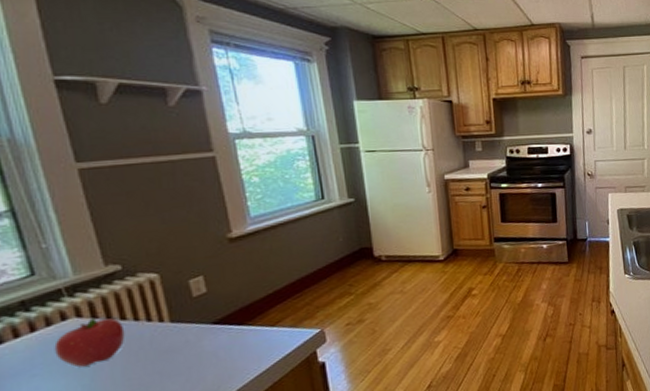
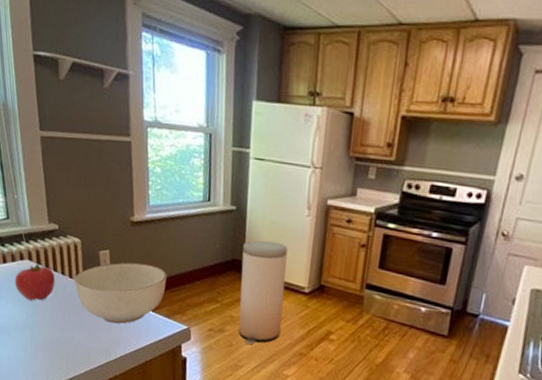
bowl: none [155,277,286,357] -> present [74,262,167,324]
pedal bin: none [369,221,424,326] -> present [238,240,288,345]

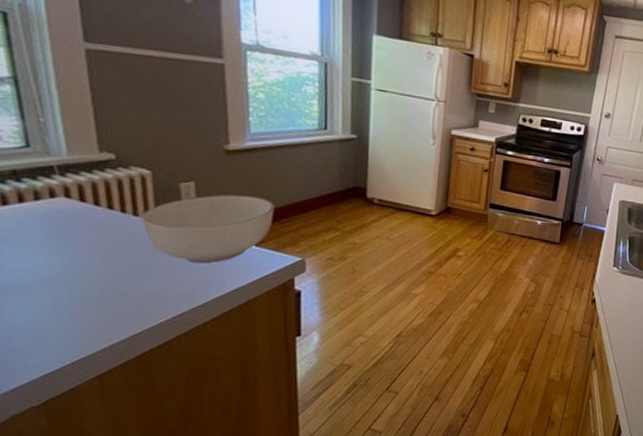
fruit: present [15,263,55,301] -> none [39,201,111,247]
pedal bin: present [238,240,288,345] -> none [362,167,413,270]

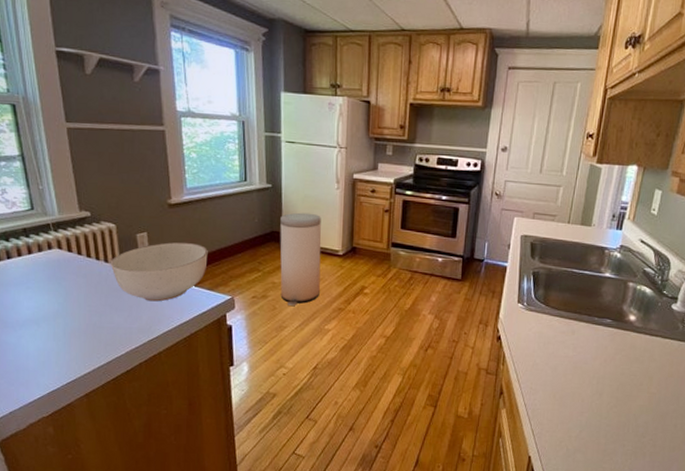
pedal bin: none [362,167,413,270] -> present [280,212,322,307]

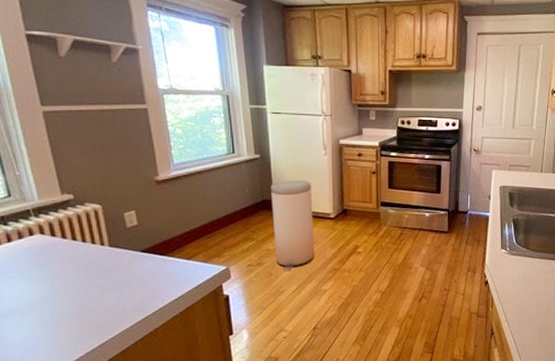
bowl: present [110,242,208,302] -> none [97,217,200,279]

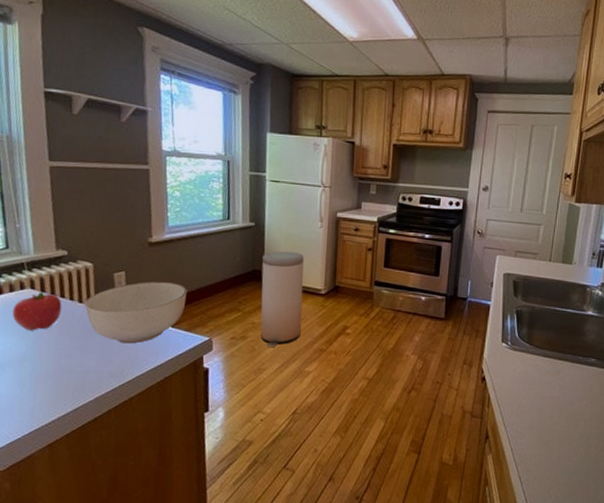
fruit: none [24,236,76,275] -> present [12,291,62,331]
bowl: none [97,217,200,279] -> present [84,281,187,344]

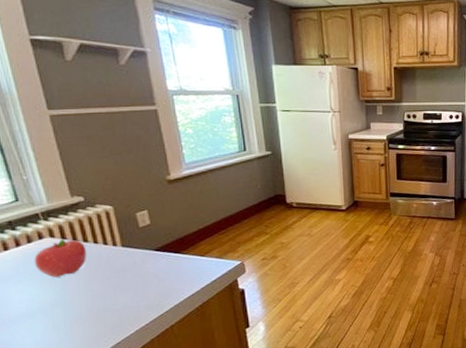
bowl: present [84,281,187,344] -> none [110,215,214,277]
pedal bin: present [260,251,304,348] -> none [283,174,327,263]

